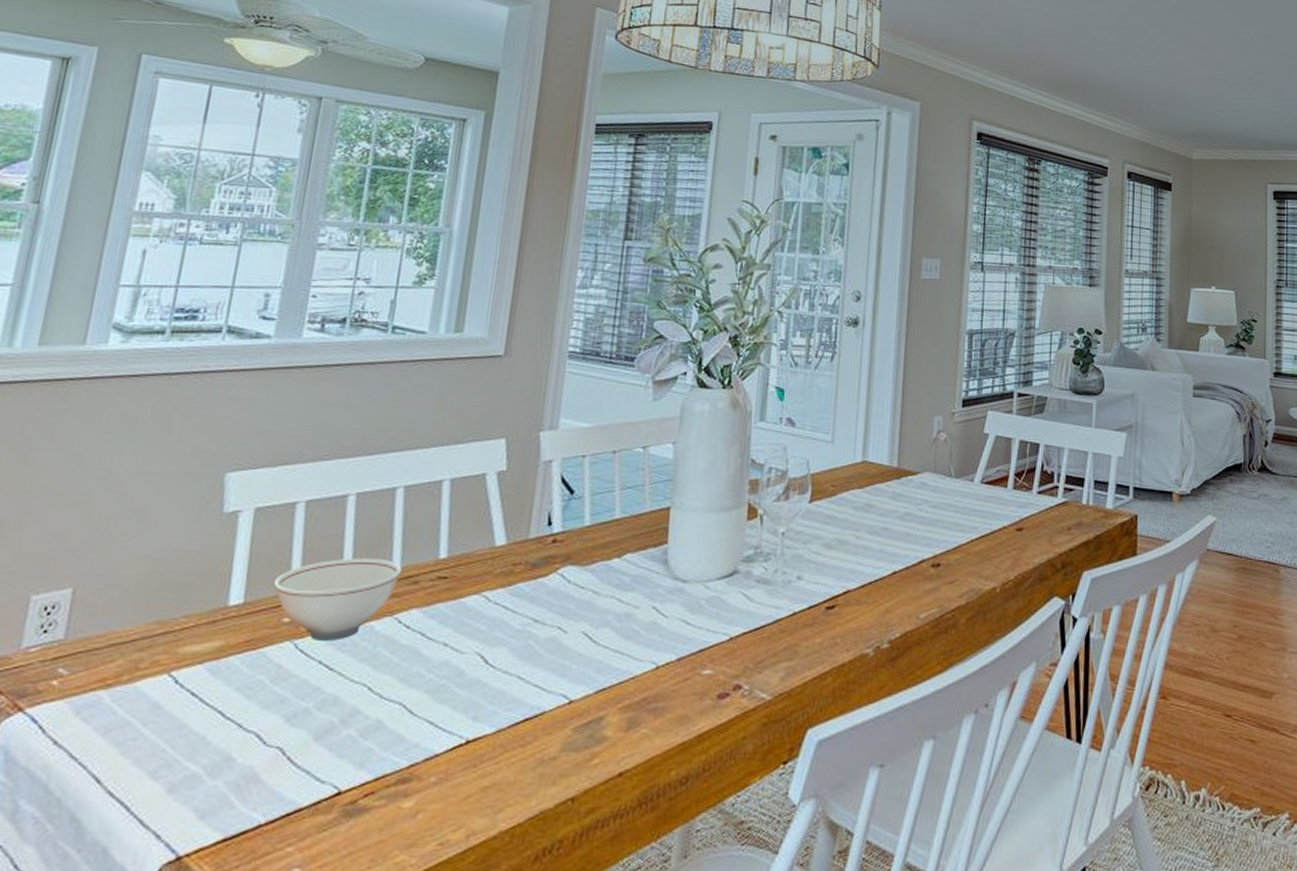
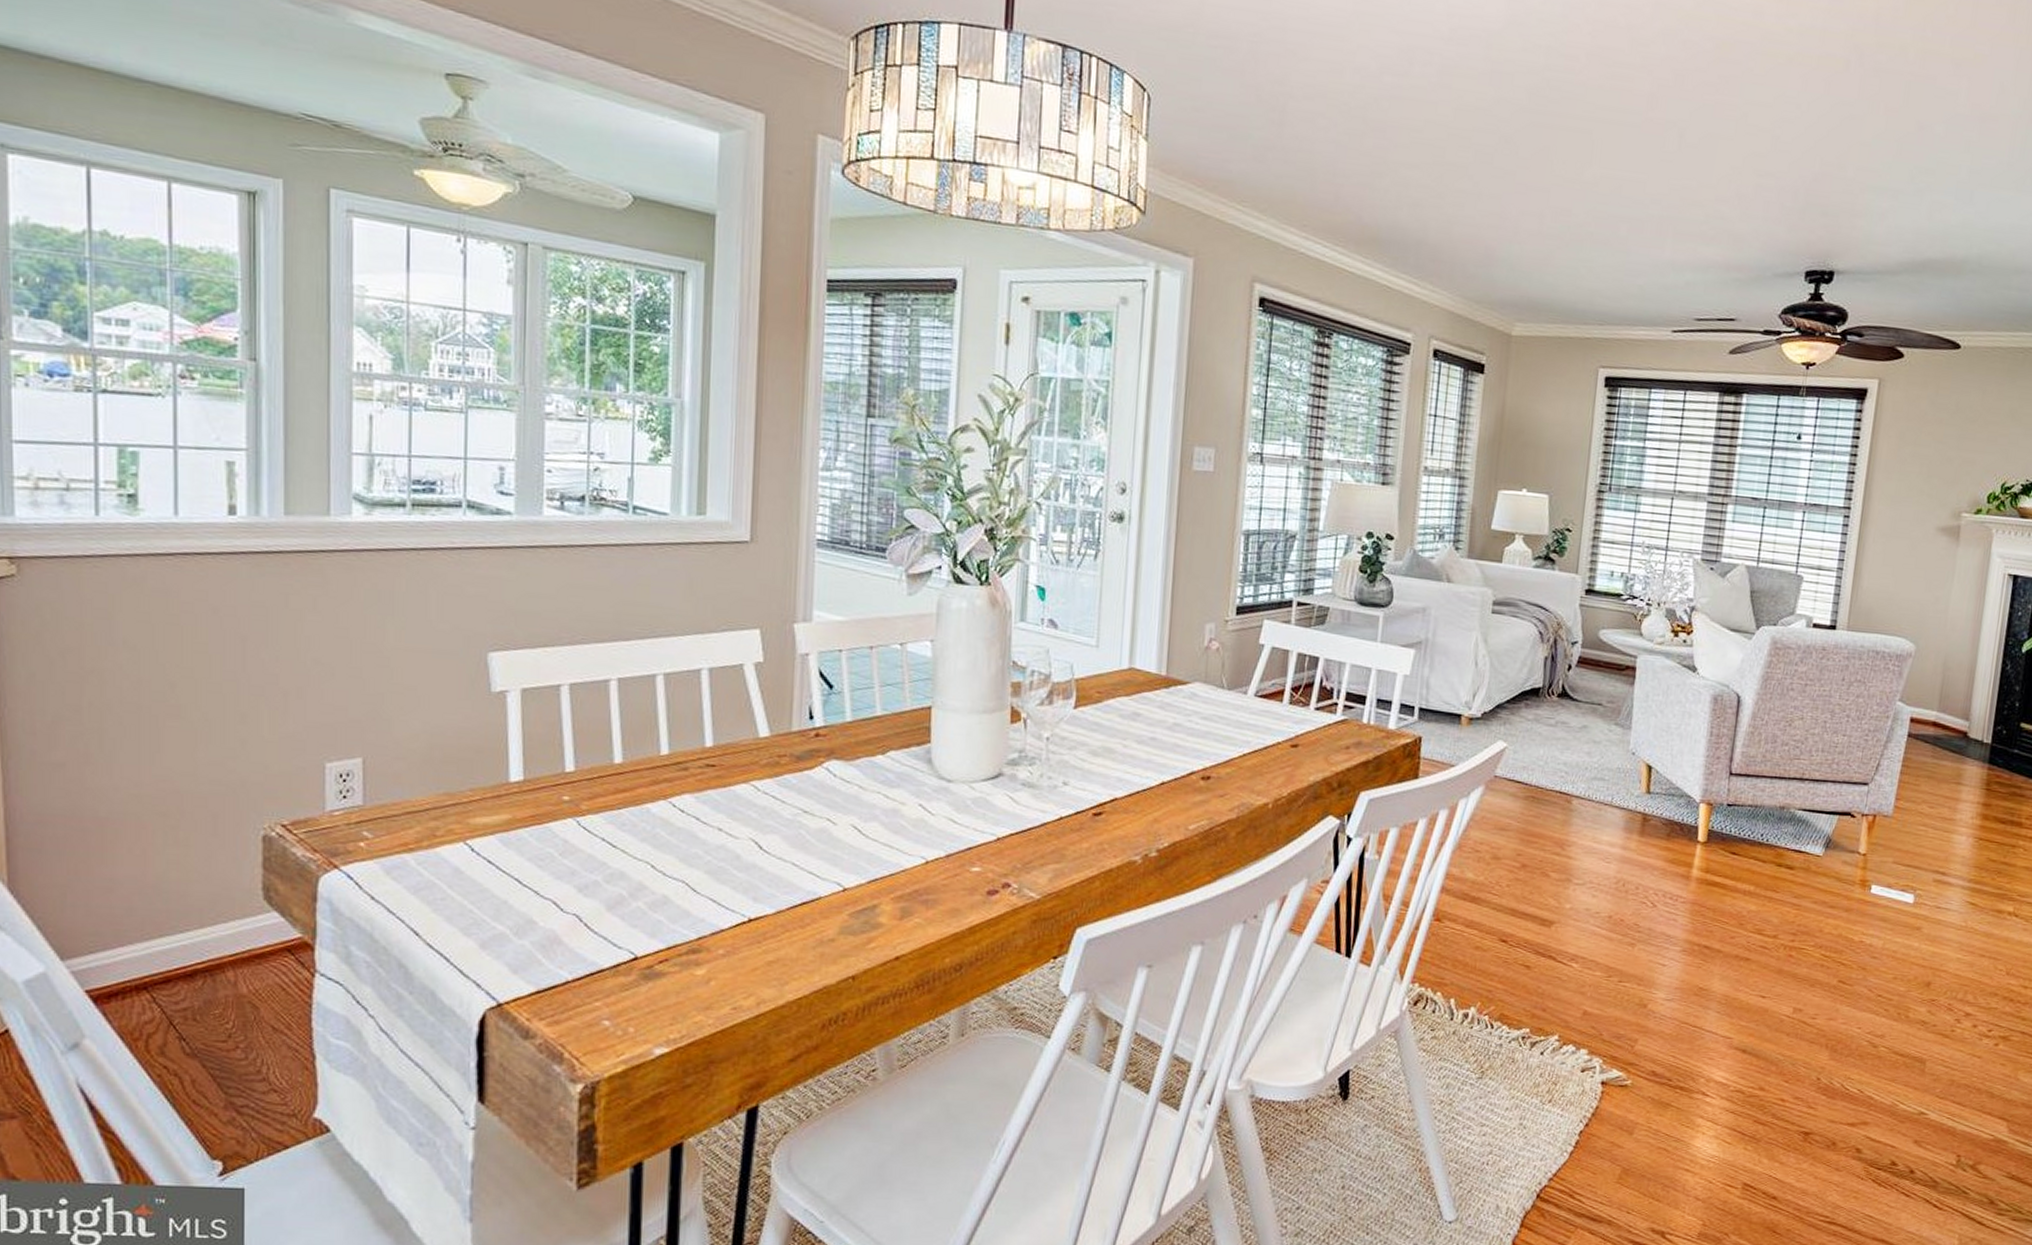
bowl: present [273,557,402,642] -> none [549,742,670,821]

